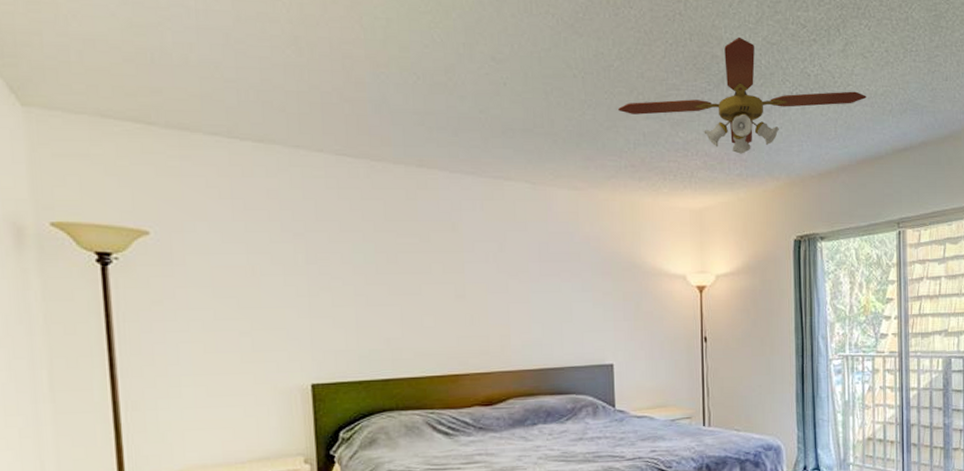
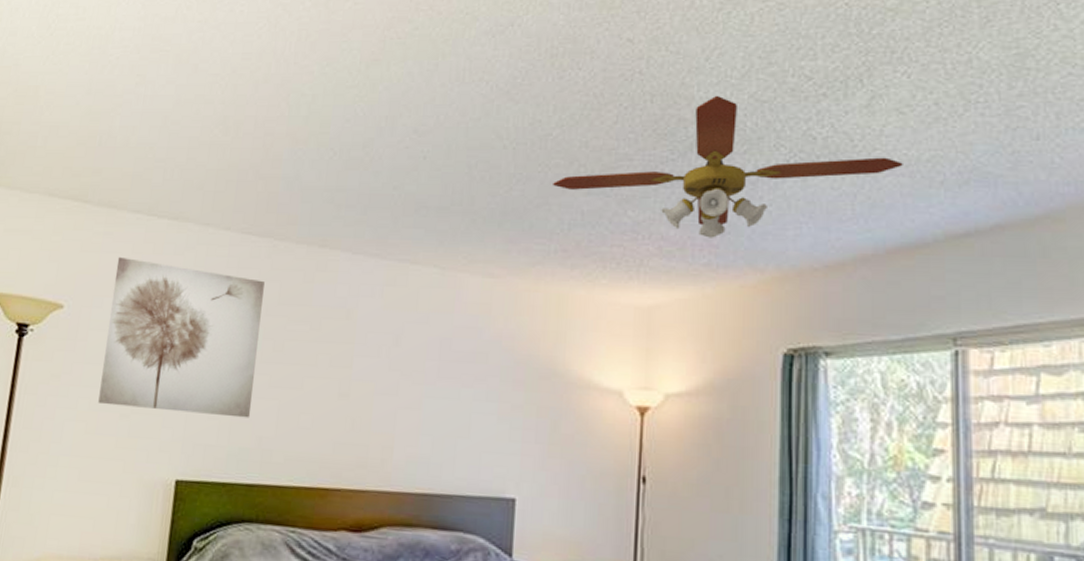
wall art: none [202,180,376,325] -> present [98,256,265,418]

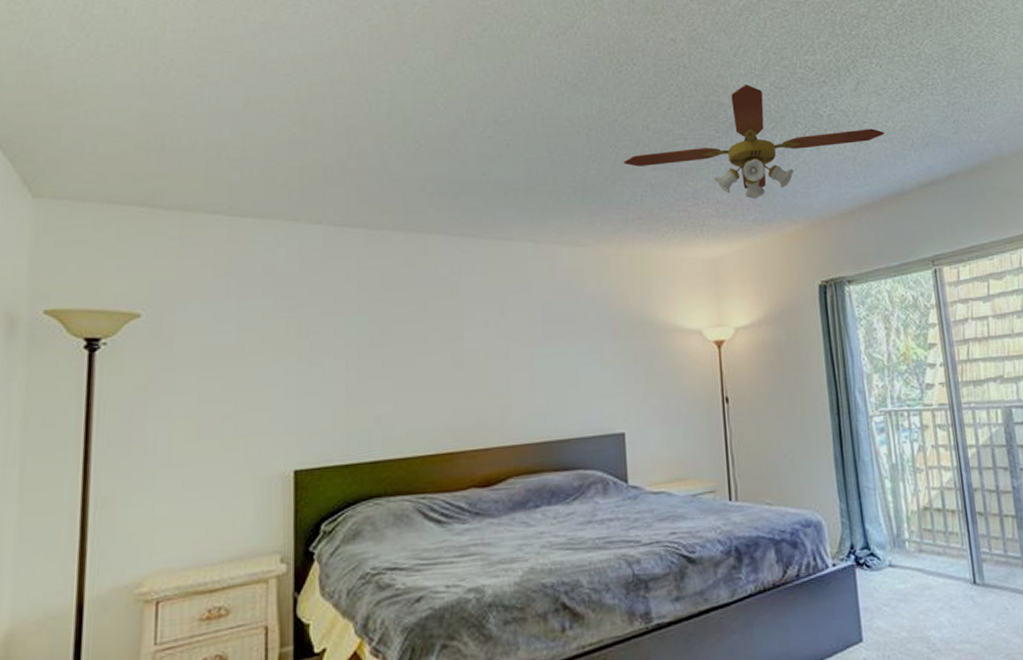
wall art: present [98,256,265,418] -> none [195,259,366,409]

